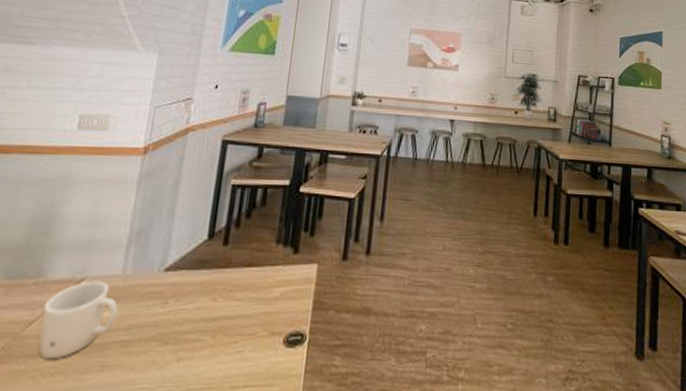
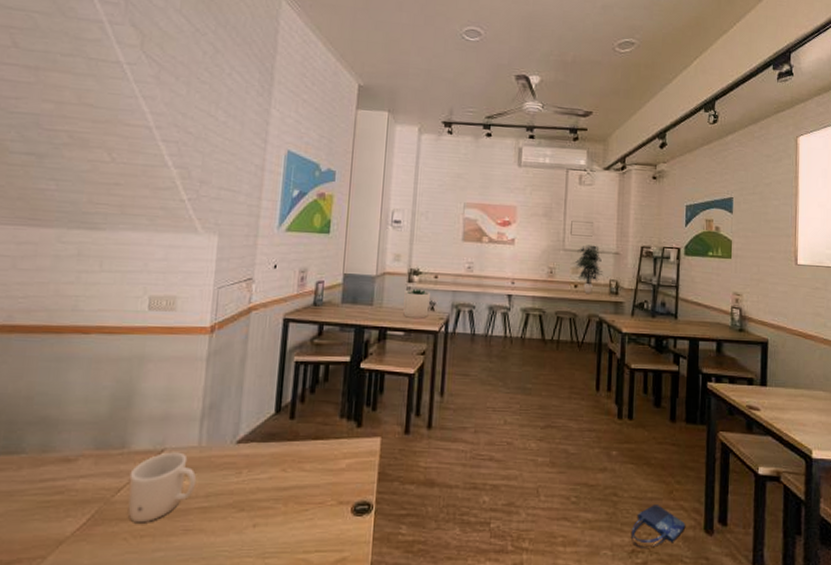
planter: none [345,112,374,142] -> present [402,288,430,318]
shopping bag: none [566,331,618,375] -> present [631,505,686,548]
books: present [573,118,598,140] -> none [637,290,663,313]

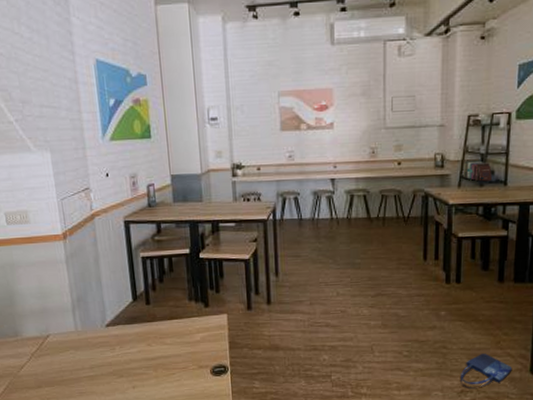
mug: present [127,452,197,523] -> none [27,336,81,390]
planter: present [402,288,430,318] -> none [229,182,256,210]
plant: present [577,245,602,293] -> none [399,120,427,169]
books: none [637,290,663,313] -> present [463,160,492,182]

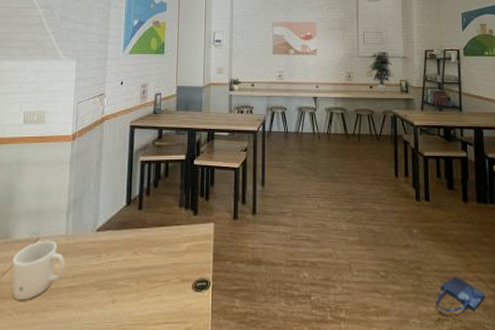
mug: none [27,336,81,390] -> present [11,240,66,301]
plant: none [399,120,427,169] -> present [370,51,393,92]

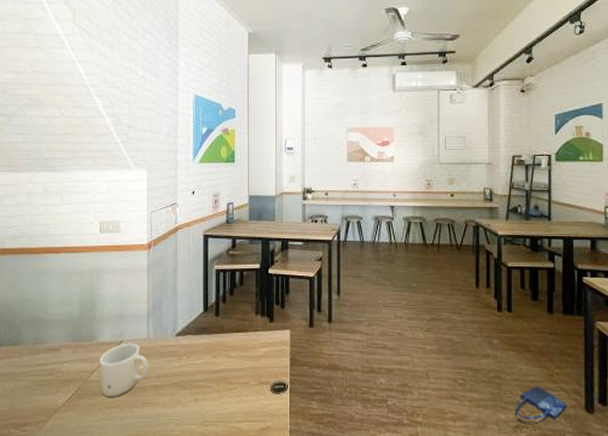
plant: present [370,51,393,92] -> none [452,157,476,201]
books: present [425,88,449,107] -> none [511,196,536,216]

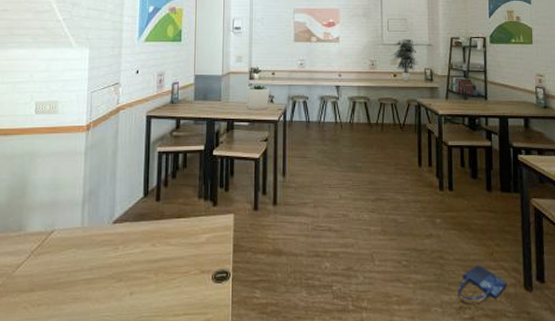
mug: present [99,343,149,397] -> none [26,232,82,294]
planter: none [300,205,322,230] -> present [246,84,269,110]
plant: none [452,157,476,201] -> present [395,39,418,81]
books: none [511,196,536,216] -> present [450,76,474,95]

